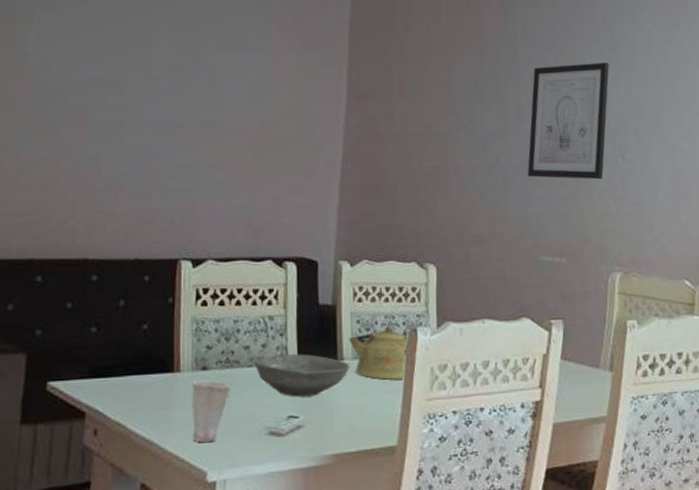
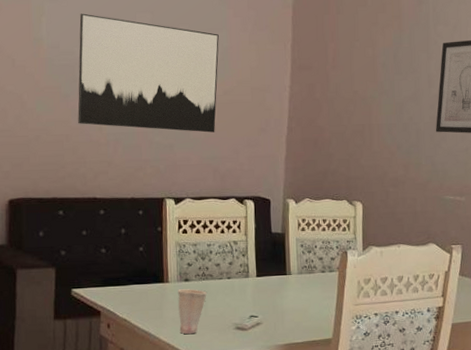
wall art: none [69,25,256,175] -> present [78,13,219,133]
bowl: present [254,354,349,397] -> none [223,270,296,302]
kettle: present [349,325,408,380] -> none [295,248,340,290]

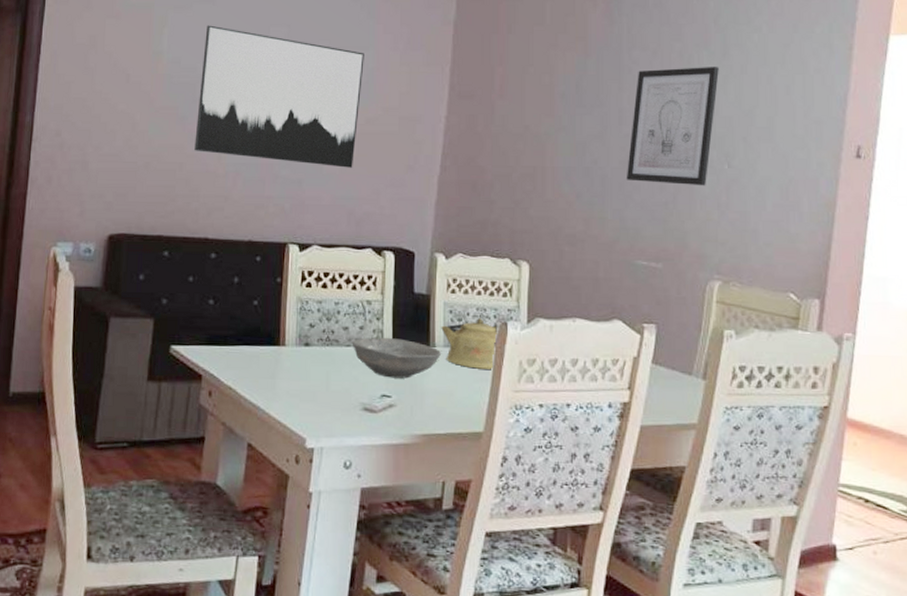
cup: present [178,289,207,335] -> none [294,355,330,413]
bowl: none [223,270,296,302] -> present [352,337,441,379]
kettle: none [295,248,340,290] -> present [441,317,498,369]

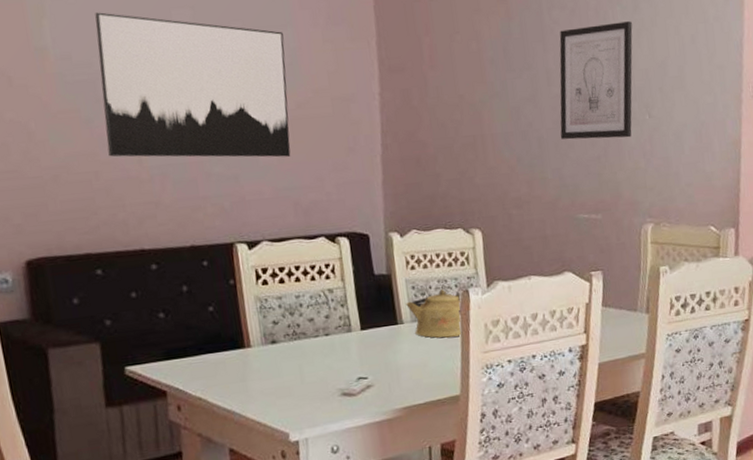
bowl: present [352,337,441,379] -> none [319,321,410,361]

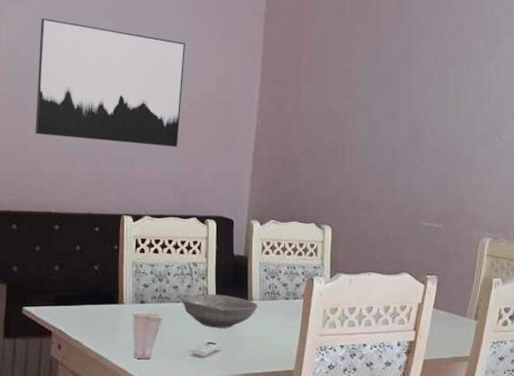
cup: none [264,352,301,408] -> present [133,311,163,360]
bowl: none [319,321,410,361] -> present [181,294,257,328]
kettle: present [406,288,461,338] -> none [257,274,306,318]
wall art: present [559,21,633,140] -> none [413,53,493,158]

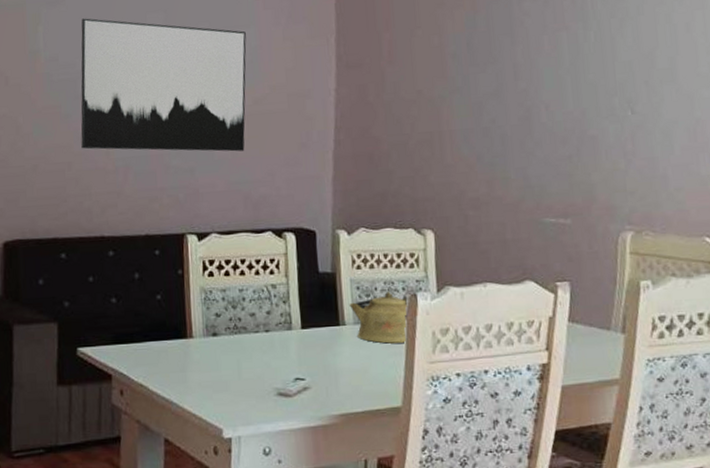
cup: present [133,311,163,360] -> none [204,345,240,403]
bowl: present [181,294,257,328] -> none [260,320,352,361]
kettle: none [257,274,306,318] -> present [349,290,408,344]

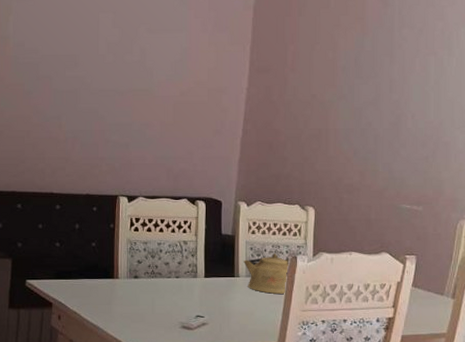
wall art: present [80,18,247,152] -> none [39,13,179,133]

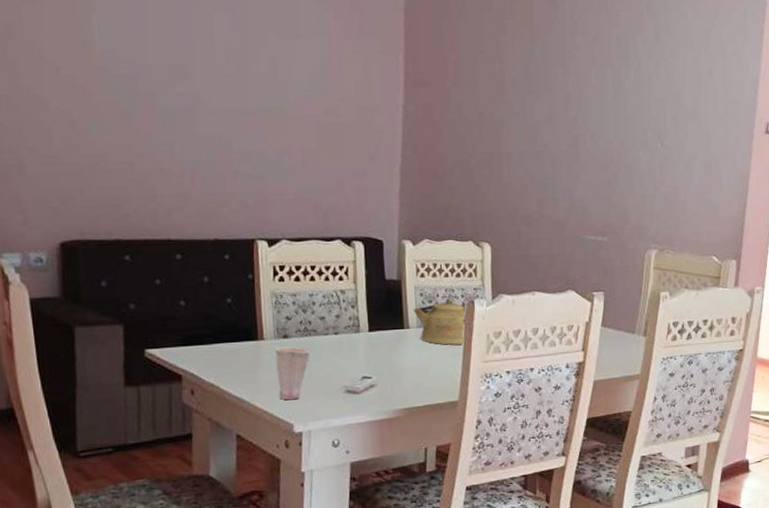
cup: none [127,286,155,331] -> present [275,347,310,400]

